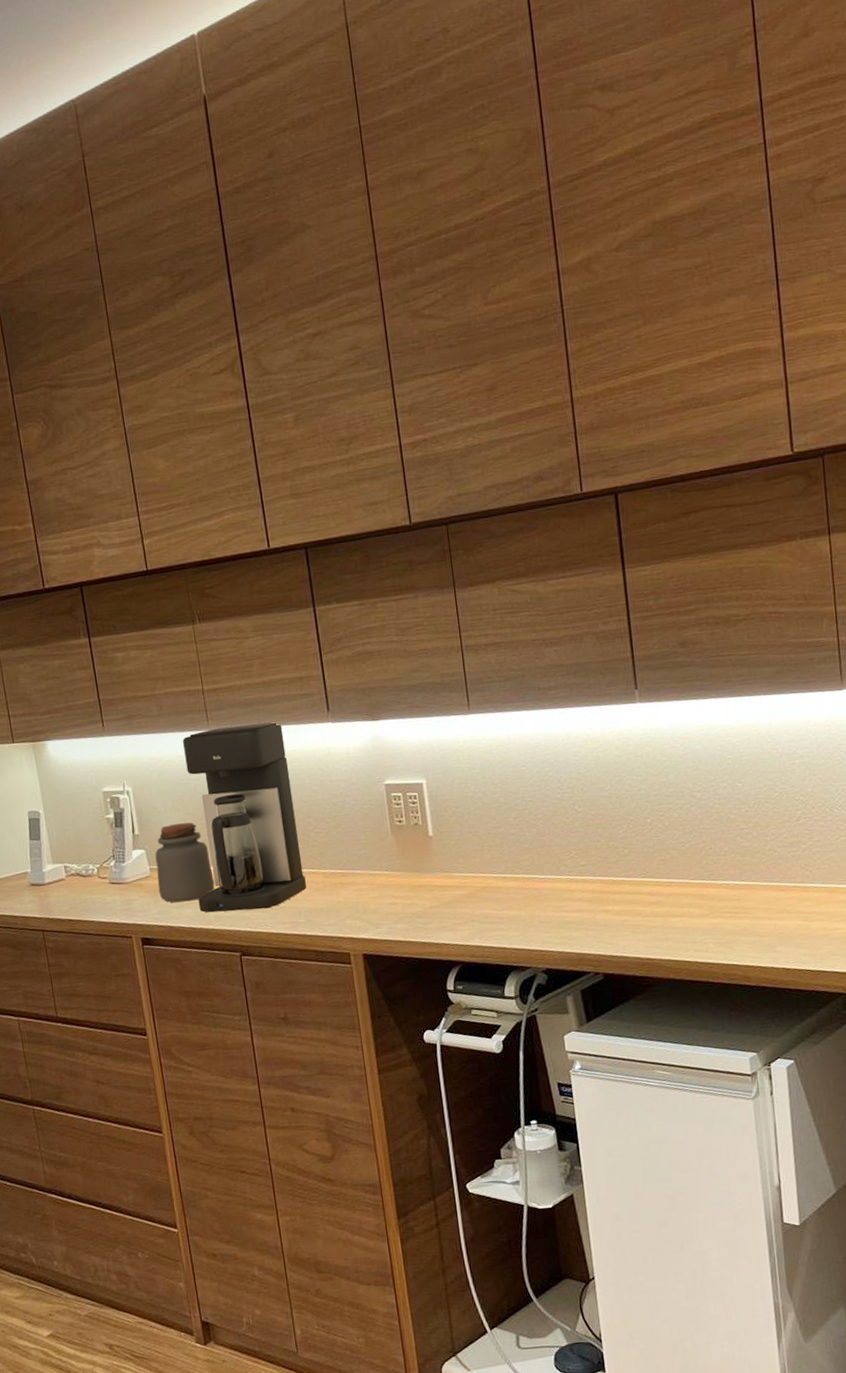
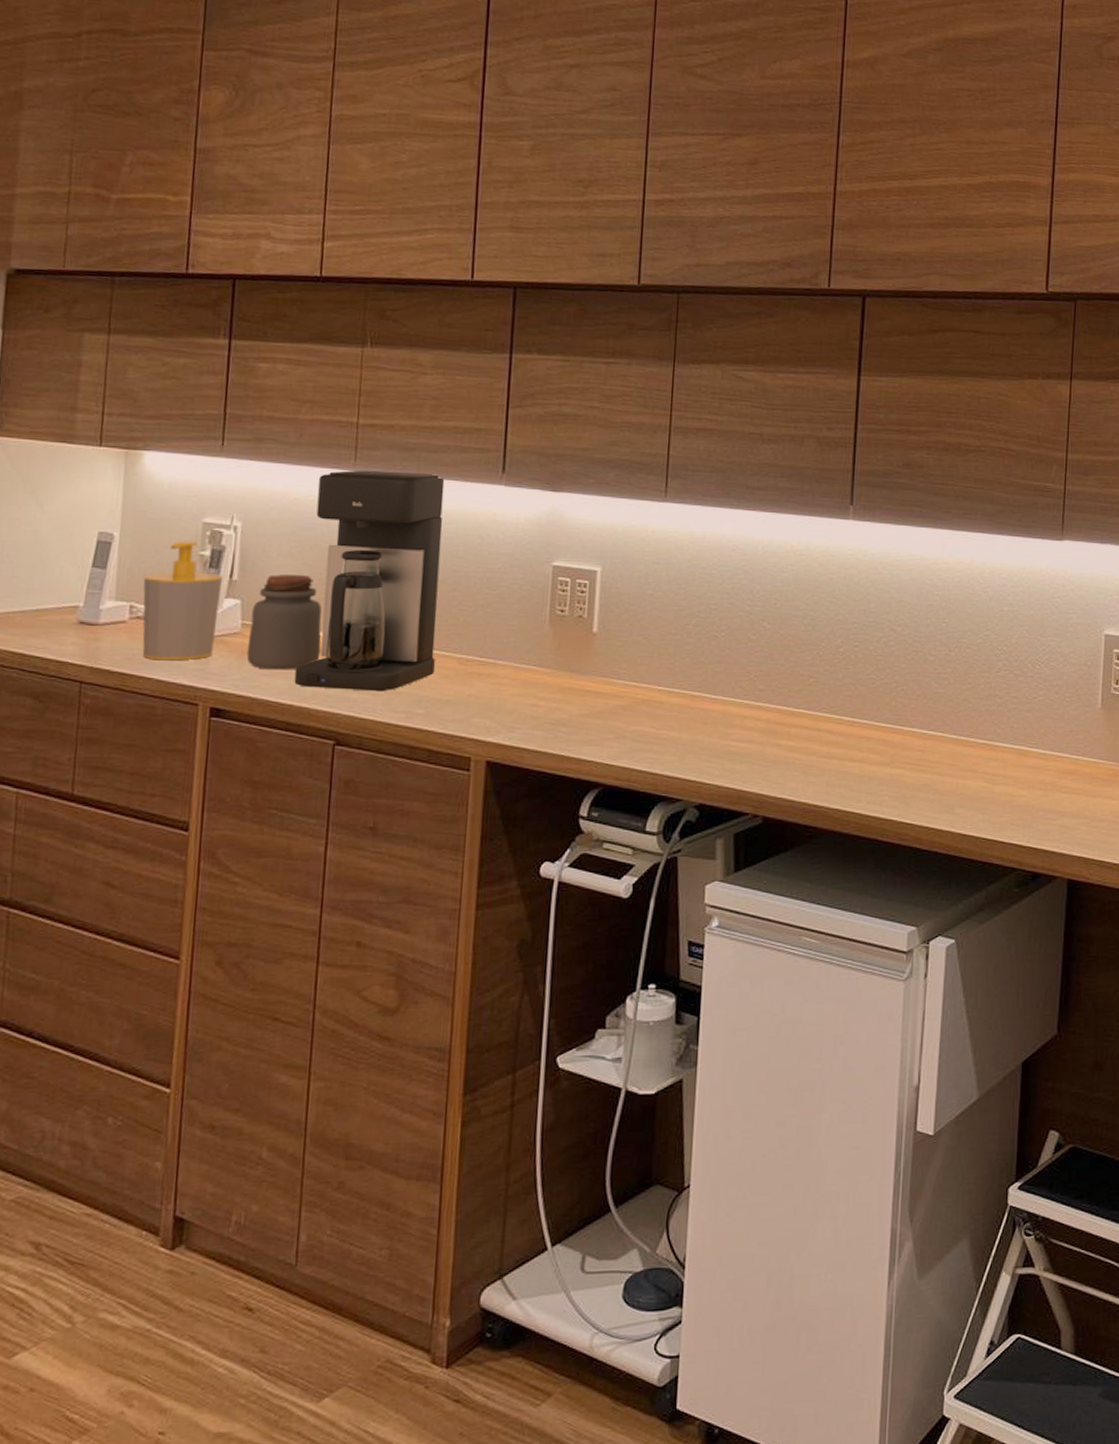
soap bottle: none [69,807,134,907] -> present [142,540,223,661]

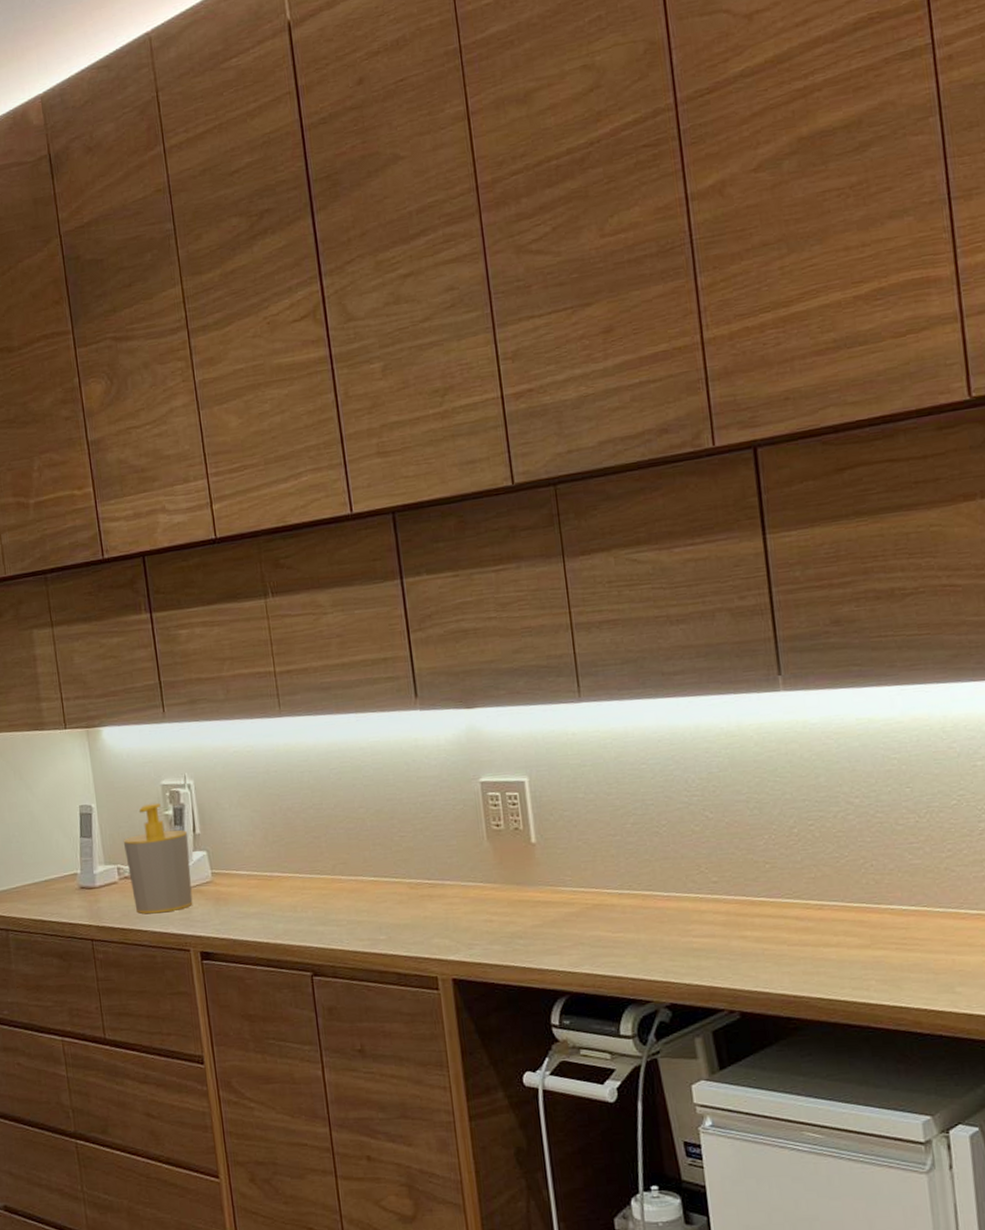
jar: present [246,574,322,670] -> none [217,821,284,913]
coffee maker: present [294,470,445,692] -> none [251,708,388,925]

